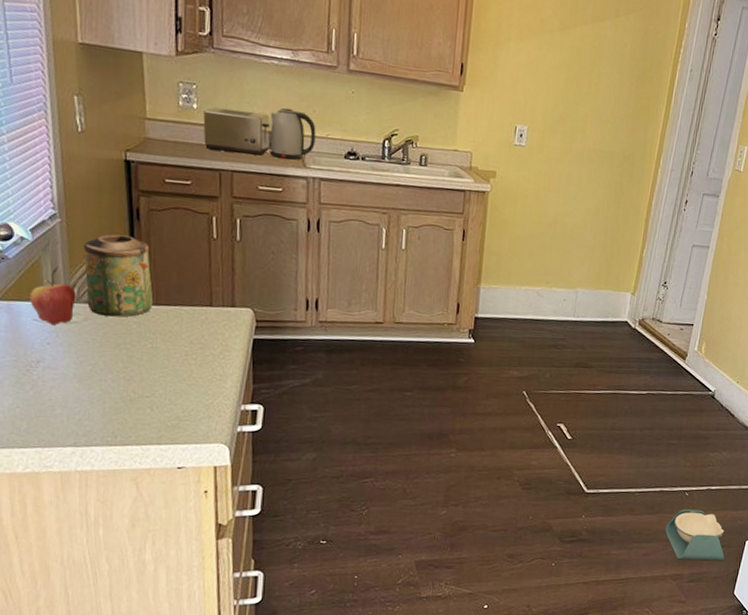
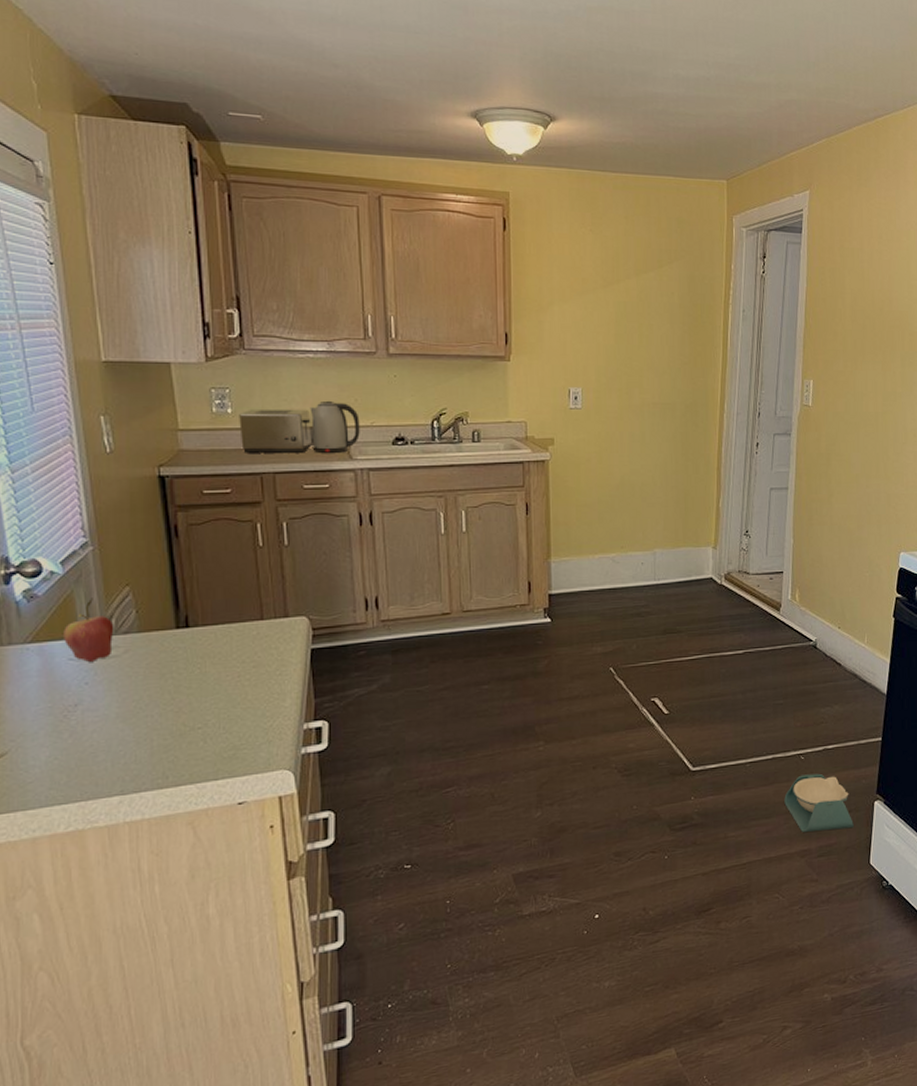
canister: present [83,234,154,317] -> none [119,555,199,645]

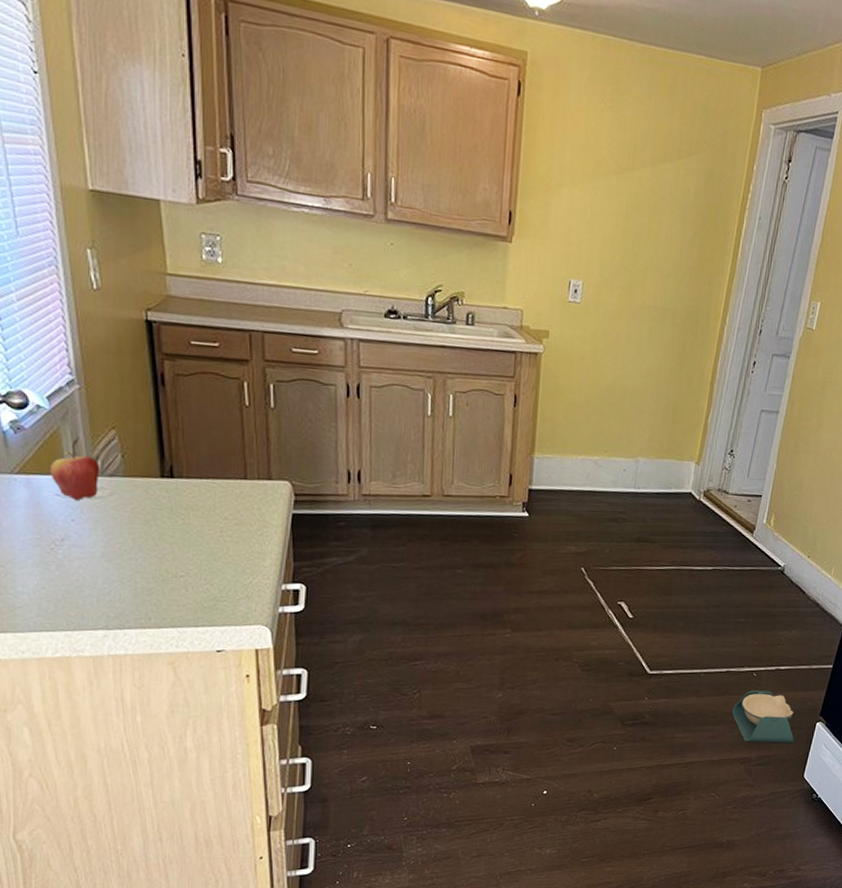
toaster: present [239,408,312,453] -> none [229,261,303,314]
kettle: present [309,400,360,453] -> none [302,261,353,319]

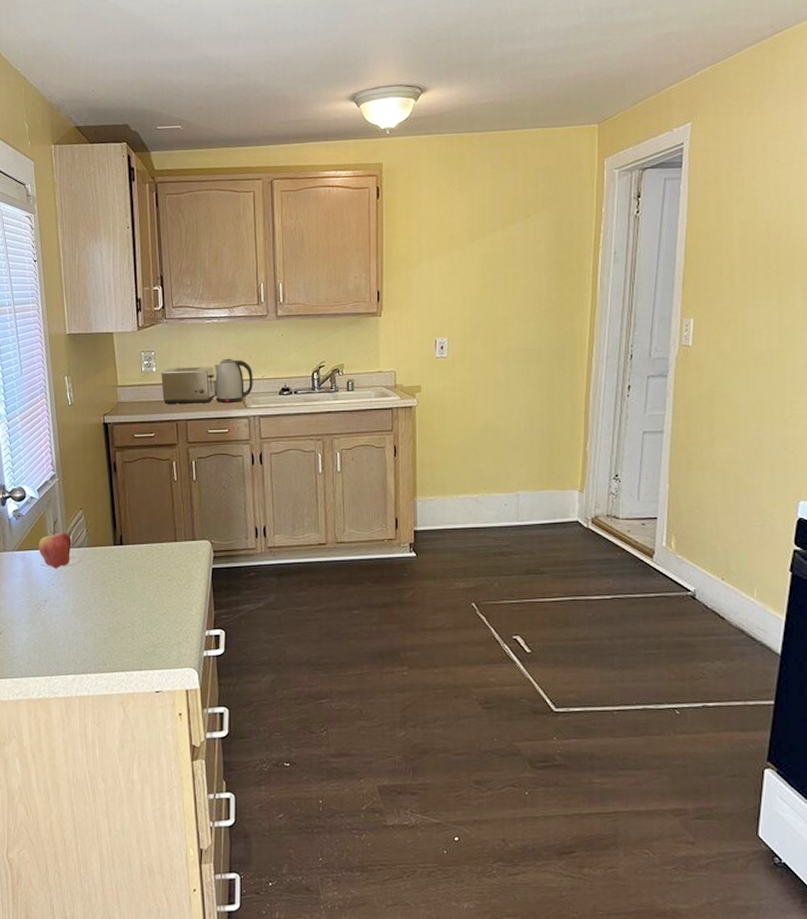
toaster: none [229,261,303,314] -> present [161,366,215,404]
kettle: none [302,261,353,319] -> present [214,358,253,403]
pet bowl: present [732,690,794,744] -> none [656,730,739,795]

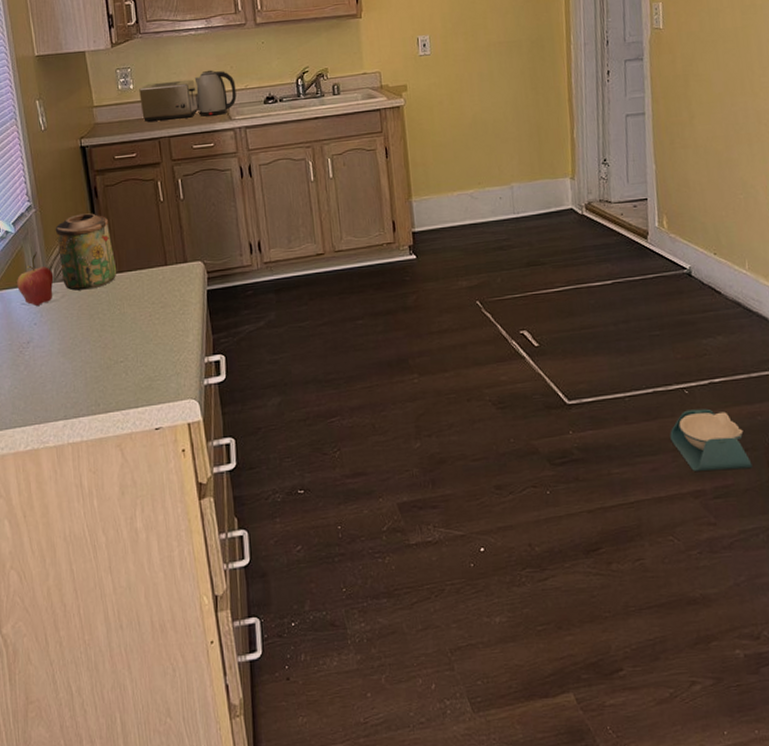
canister: none [75,486,130,557] -> present [55,213,117,291]
pet bowl: none [656,730,739,795] -> present [670,408,753,472]

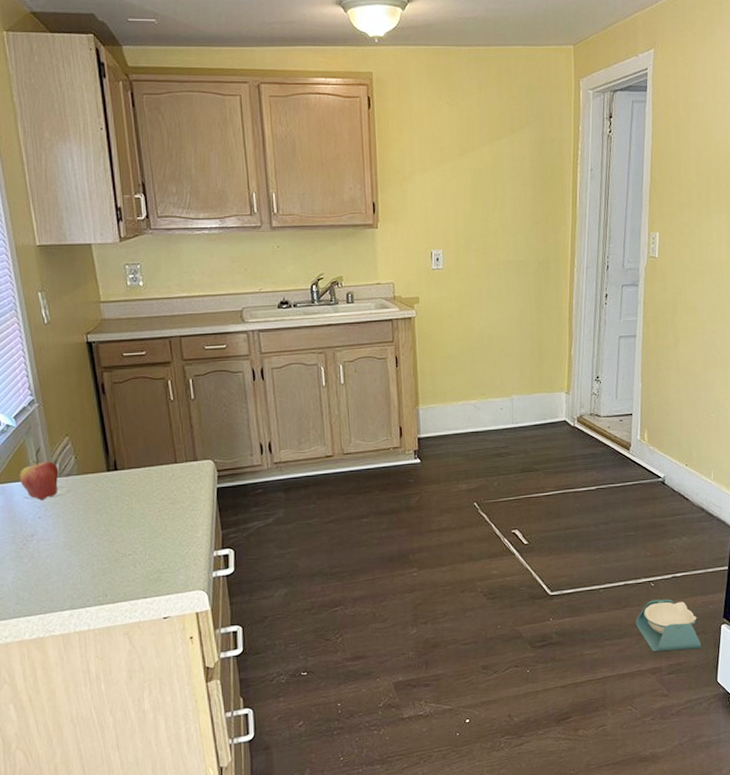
canister: present [55,213,117,291] -> none [60,409,125,486]
toaster: present [139,79,198,122] -> none [149,279,210,320]
kettle: present [194,70,237,117] -> none [207,271,250,318]

